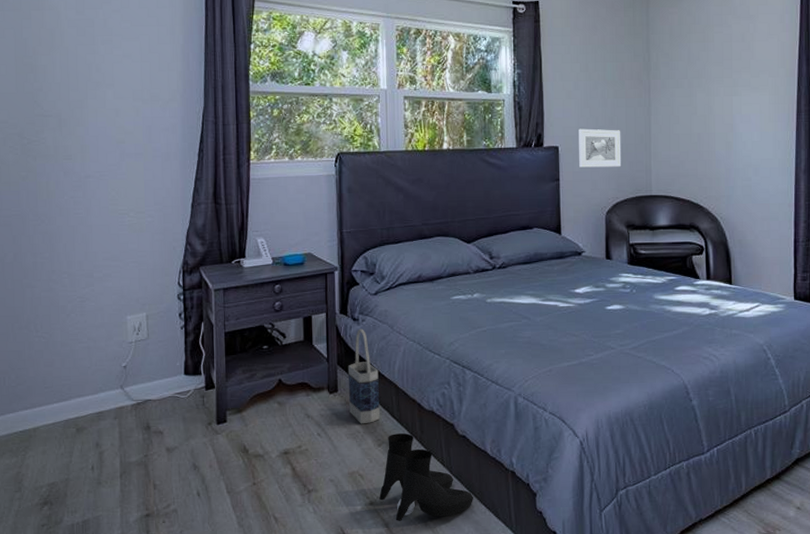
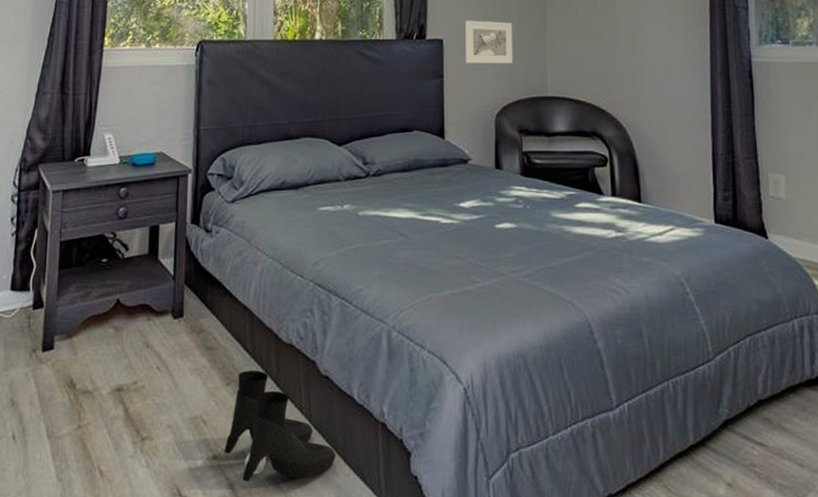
bag: present [348,328,380,424] -> none [195,242,231,358]

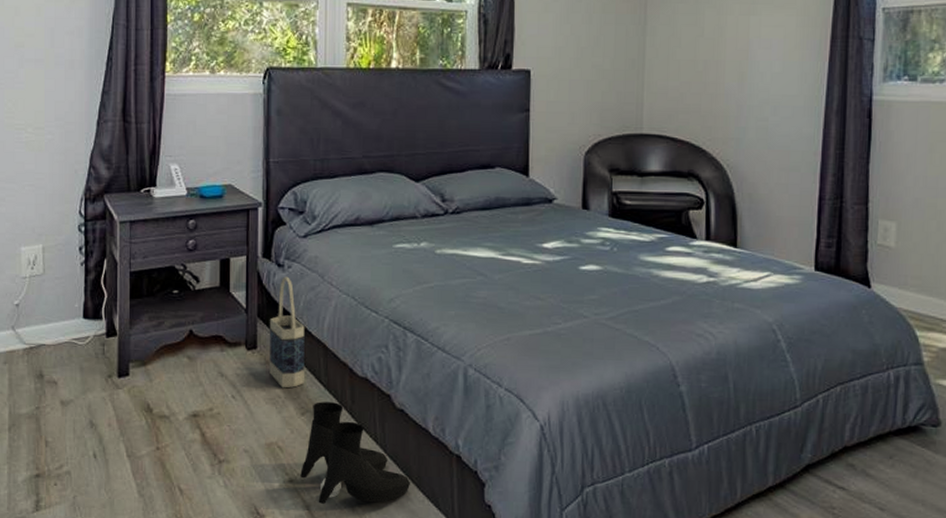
bag: none [195,242,231,358] -> present [270,276,305,388]
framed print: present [465,20,513,64] -> none [555,49,608,98]

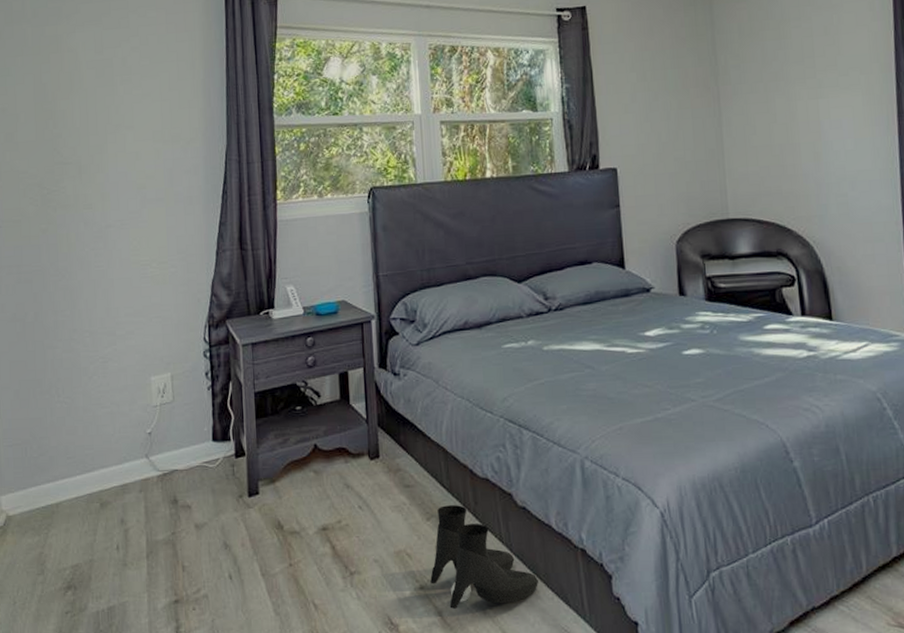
bag: present [270,276,305,388] -> none [390,384,427,495]

